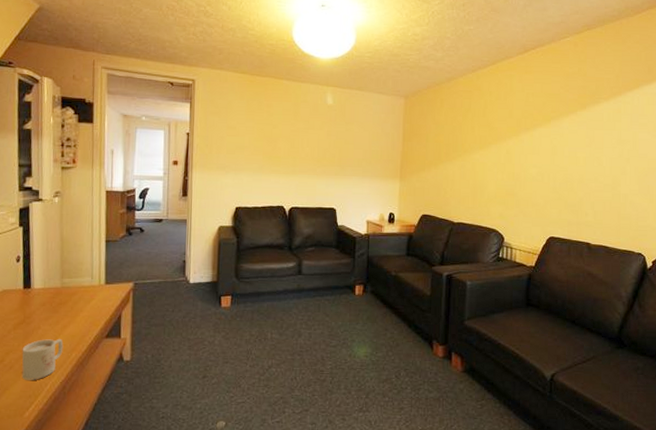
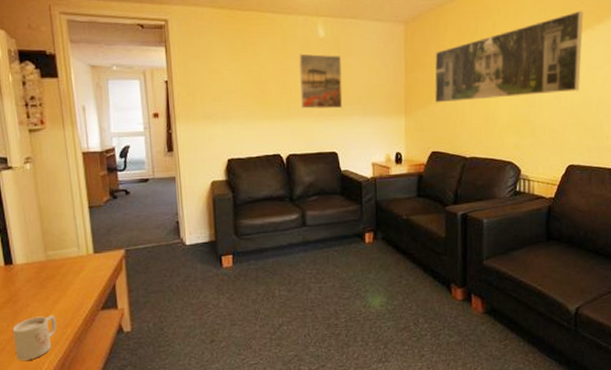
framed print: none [306,117,345,169] -> present [299,53,343,109]
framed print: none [429,97,568,171] -> present [434,10,584,103]

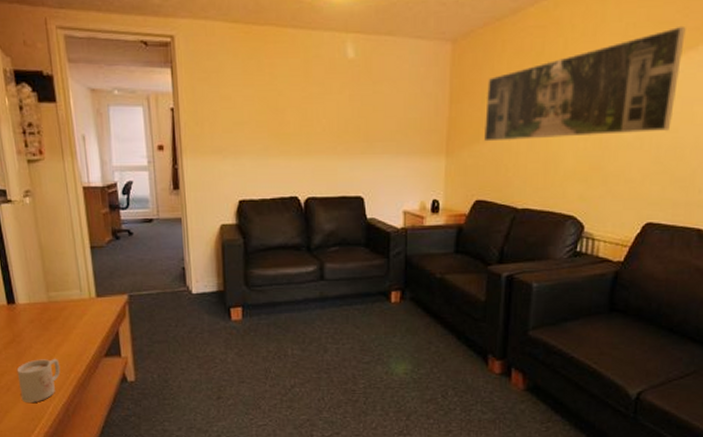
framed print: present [299,53,343,109] -> none [322,78,372,146]

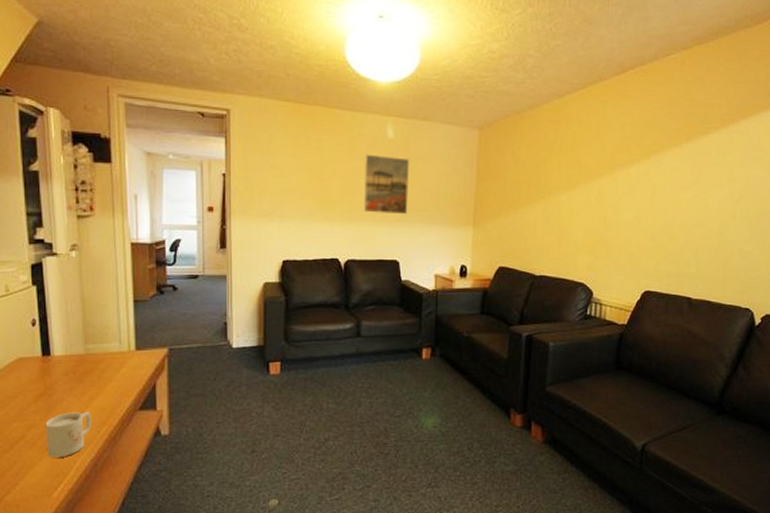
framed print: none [322,78,372,146] -> present [363,154,409,215]
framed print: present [484,25,686,142] -> none [507,127,671,216]

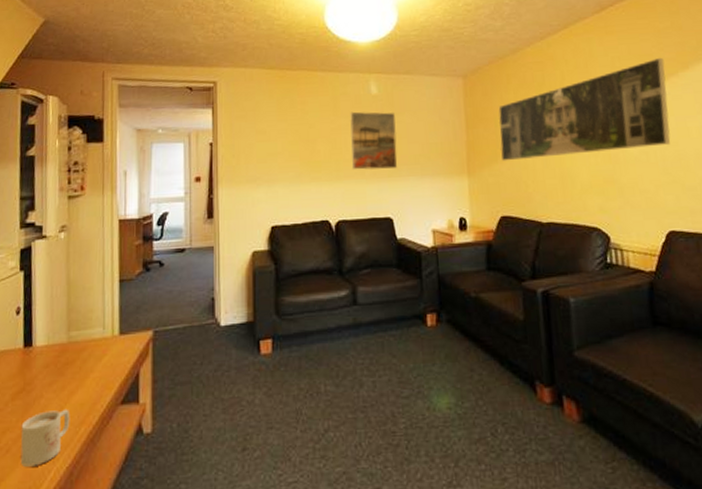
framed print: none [507,127,671,216] -> present [498,57,671,161]

